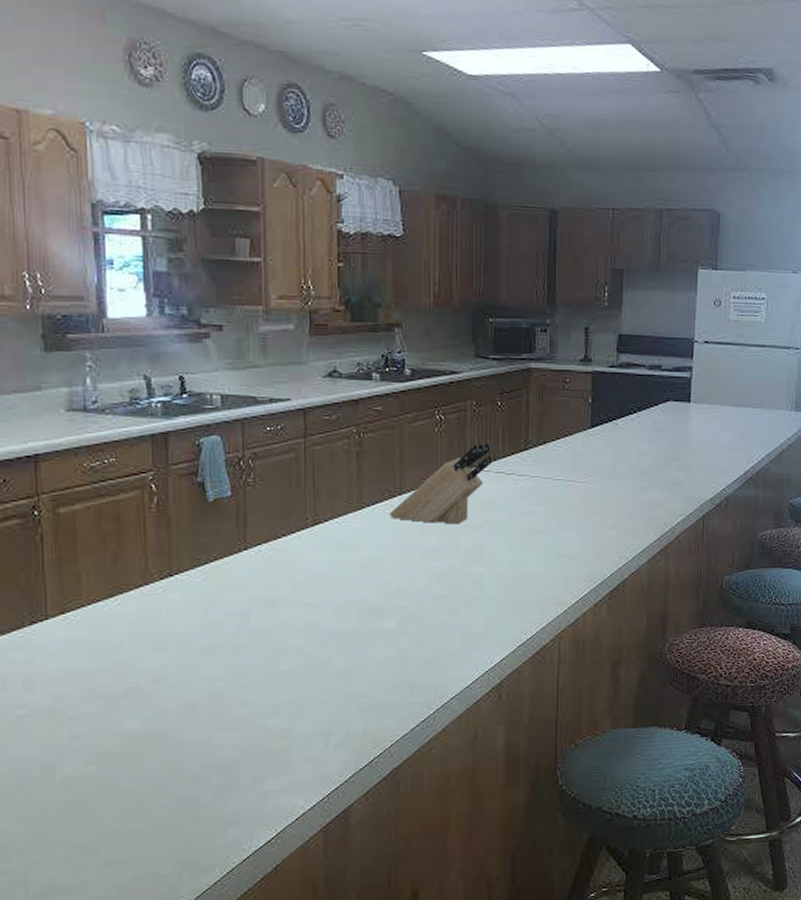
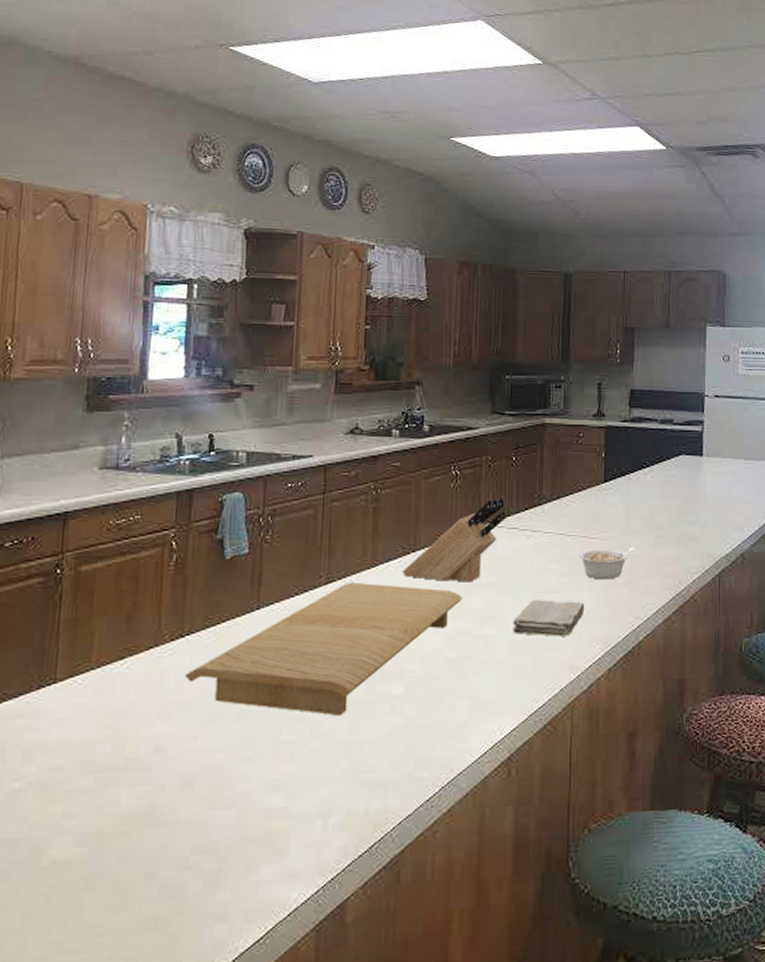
cutting board: none [177,523,451,648] -> present [184,581,464,716]
washcloth: none [501,541,572,575] -> present [513,600,585,637]
legume: none [565,490,621,522] -> present [578,546,635,580]

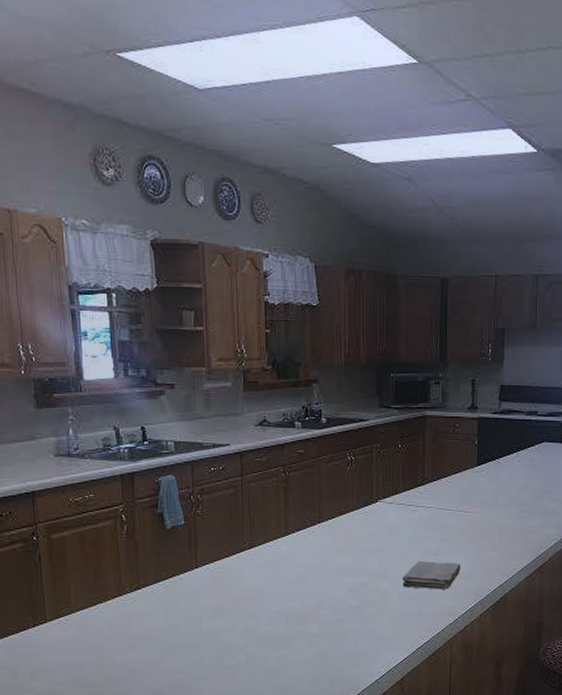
cutting board: present [184,581,464,716] -> none [145,546,362,648]
knife block: present [402,496,507,582] -> none [311,478,396,547]
legume: present [578,546,635,580] -> none [455,519,503,545]

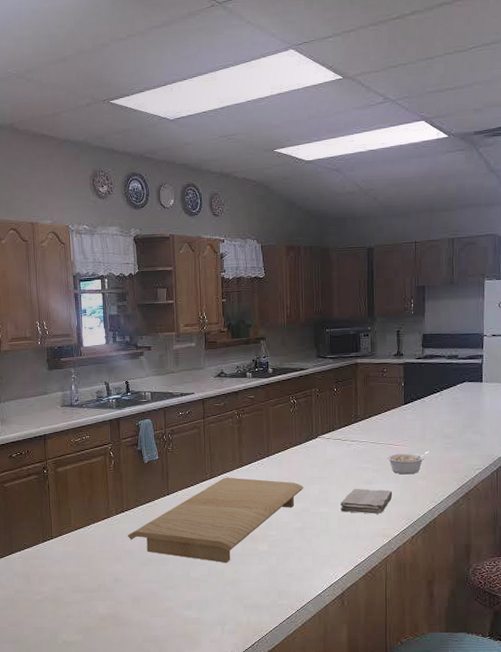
cutting board: none [145,546,362,648] -> present [127,477,304,563]
legume: none [455,519,503,545] -> present [386,451,429,475]

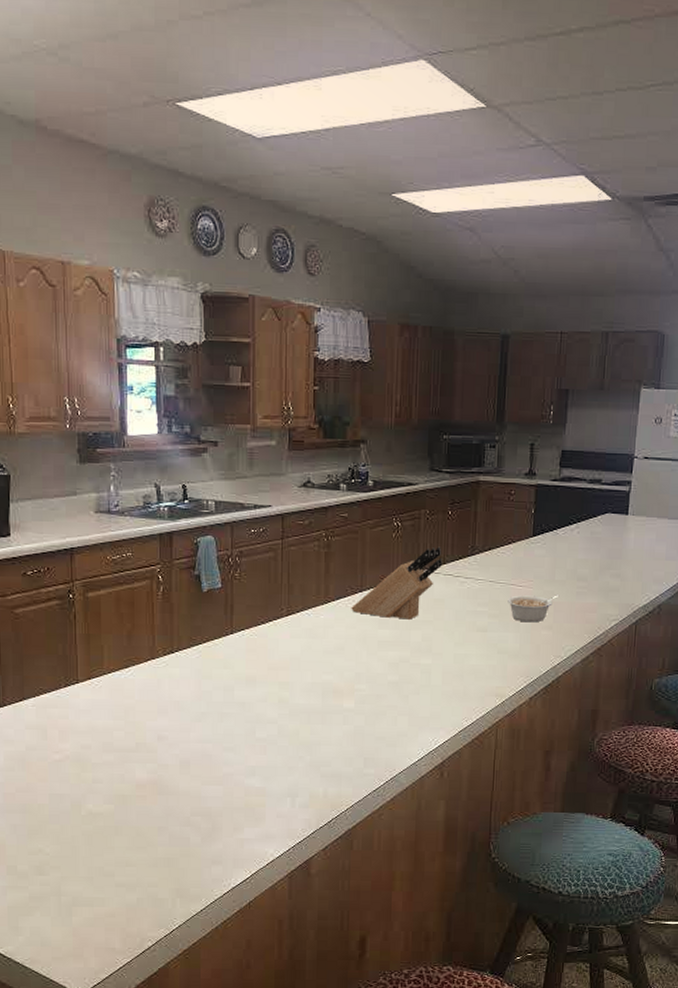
cutting board: present [127,477,304,563] -> none [176,614,404,722]
knife block: none [261,417,333,477] -> present [351,546,443,620]
washcloth: present [340,489,393,514] -> none [447,637,511,669]

